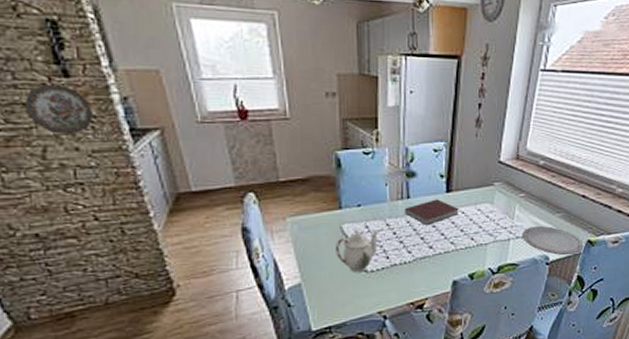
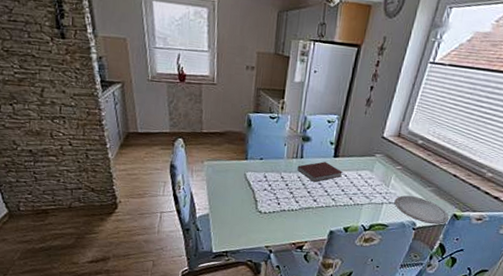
decorative plate: present [24,83,93,136] -> none [33,42,77,82]
teapot: present [336,229,379,272] -> none [238,177,275,212]

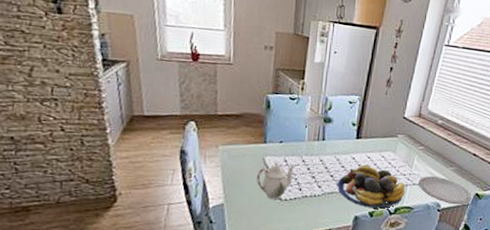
teapot: none [238,177,275,212] -> present [256,161,296,199]
notebook: present [297,161,343,182] -> none [319,143,366,165]
fruit bowl: none [313,182,381,225] -> present [337,164,406,209]

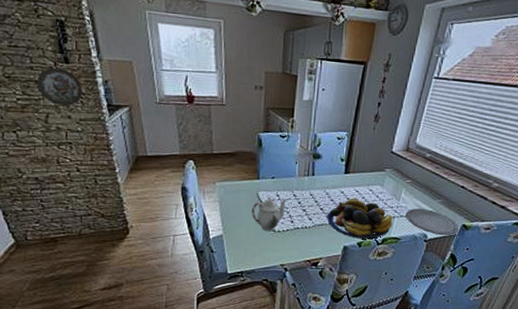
decorative plate: none [22,17,75,60] -> present [36,67,82,107]

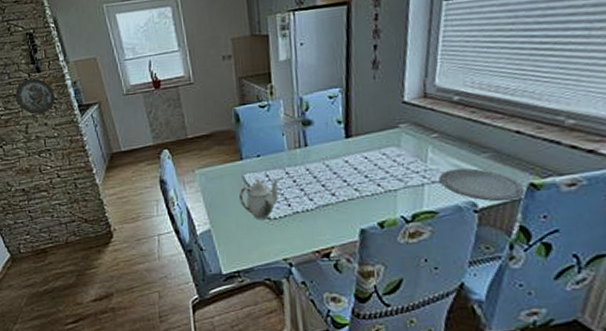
fruit bowl: present [326,198,393,239] -> none [331,166,423,218]

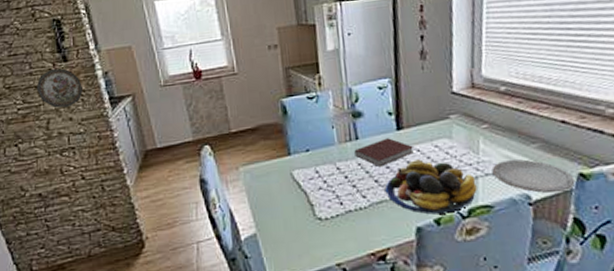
teapot: present [239,178,280,219] -> none [287,174,330,220]
notebook: none [303,145,361,172] -> present [354,138,414,166]
fruit bowl: none [331,166,423,218] -> present [384,159,477,214]

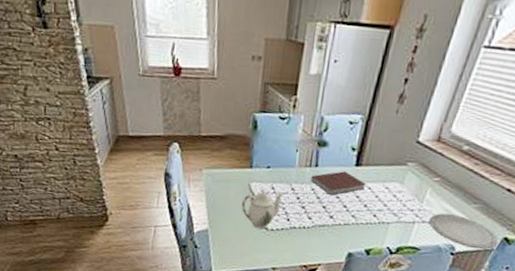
decorative plate: present [36,68,83,109] -> none [14,33,61,78]
teapot: none [287,174,330,220] -> present [241,188,284,229]
fruit bowl: present [384,159,477,214] -> none [329,196,413,247]

